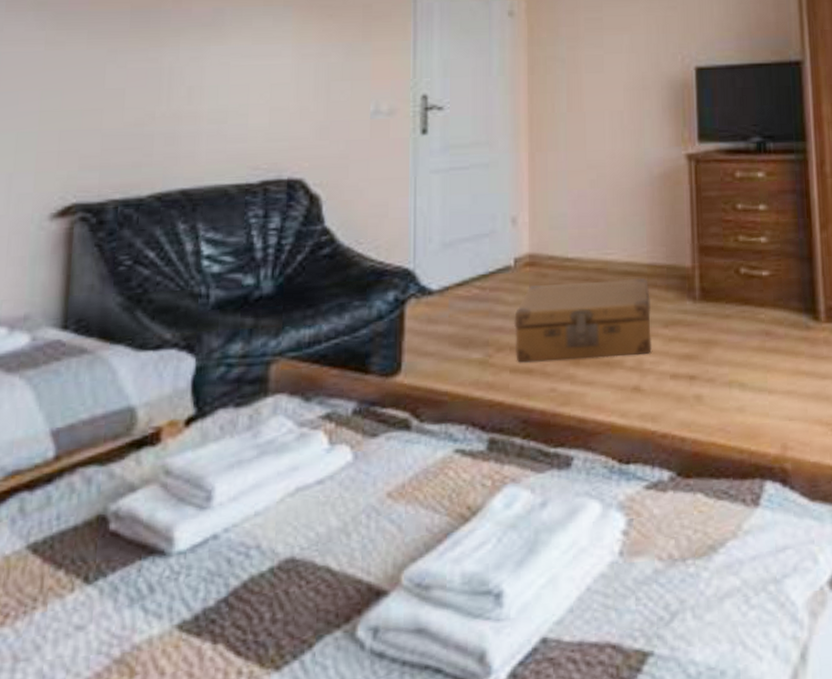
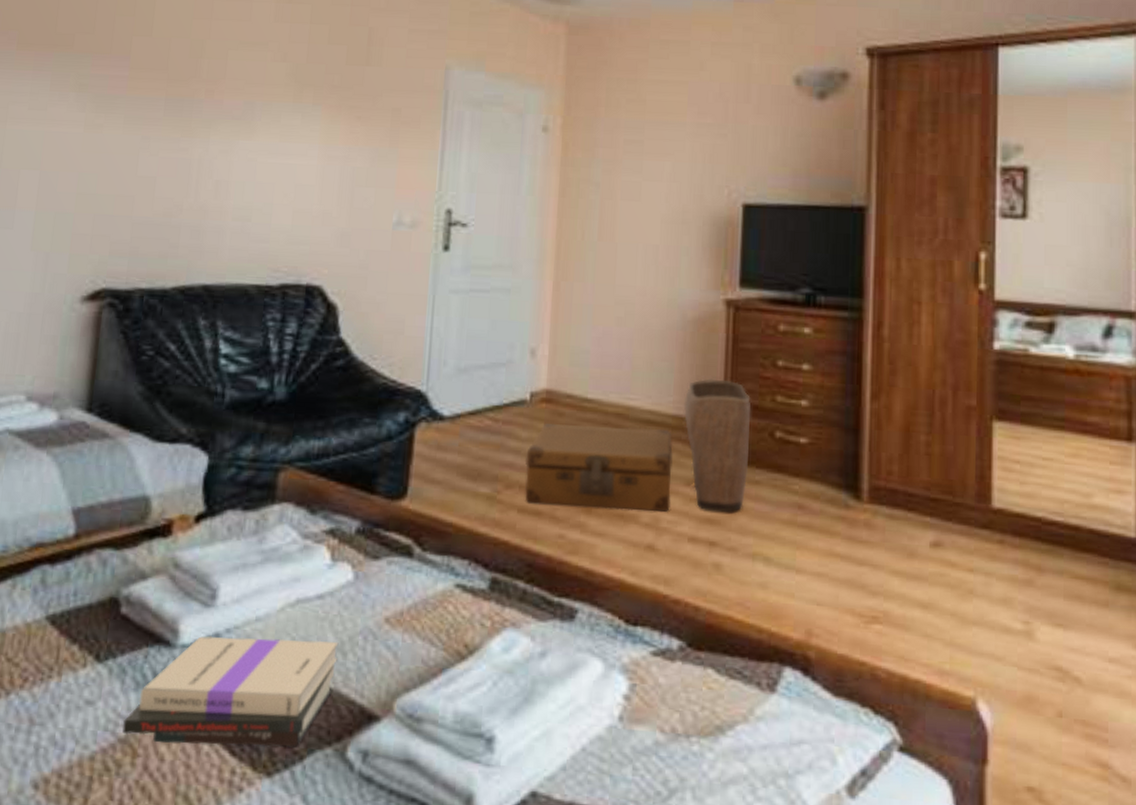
books: none [118,523,342,657] -> present [122,635,339,746]
laundry basket: none [656,227,719,347] -> present [683,378,752,512]

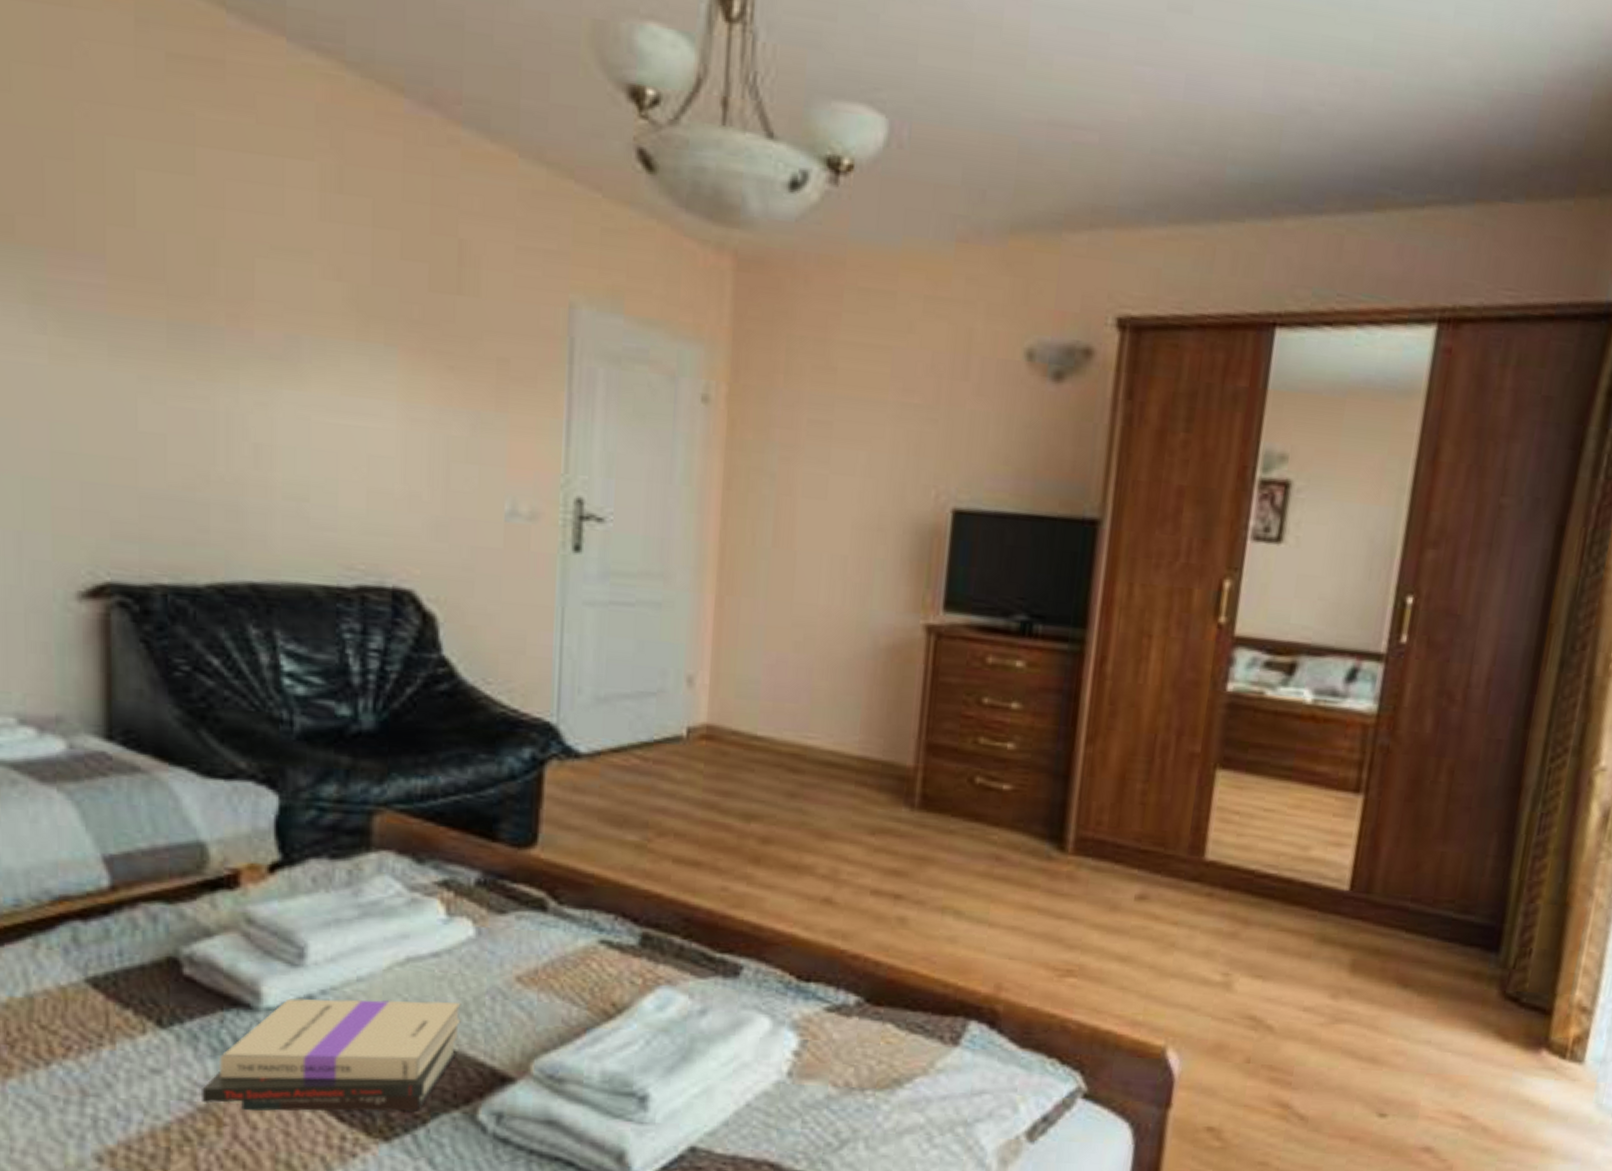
suitcase: present [524,424,673,512] -> none [680,764,857,863]
laundry basket: present [683,378,752,512] -> none [870,716,950,863]

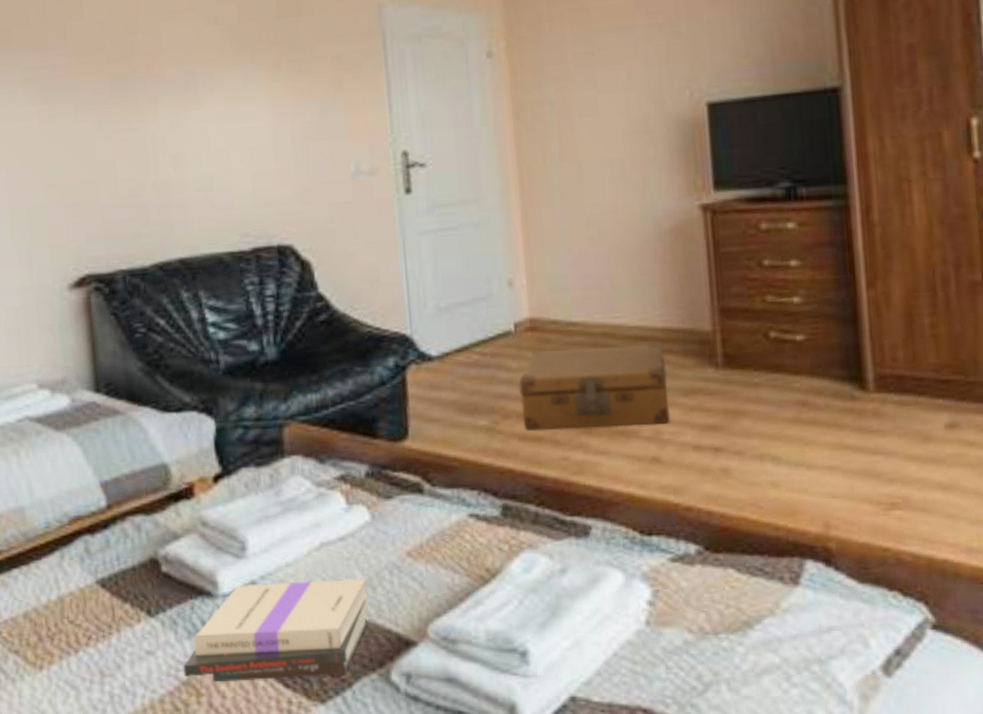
suitcase: none [680,764,857,863] -> present [518,343,670,429]

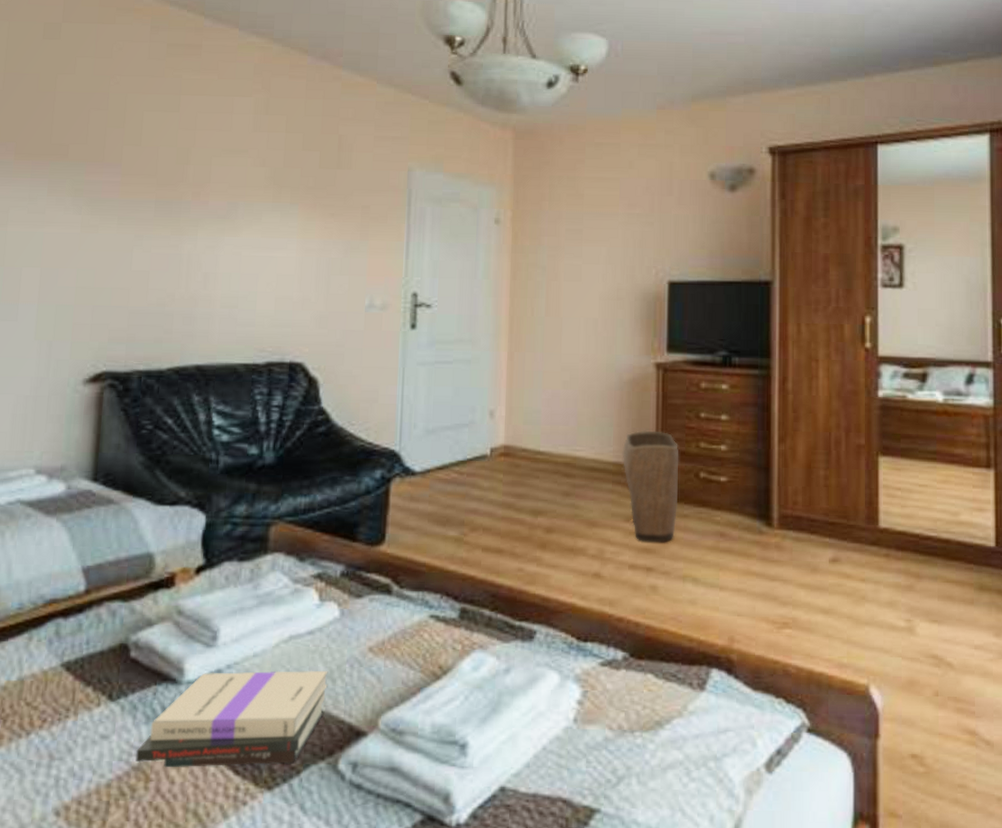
suitcase: present [518,343,670,429] -> none [487,474,614,545]
laundry basket: none [670,287,746,418] -> present [622,430,679,542]

